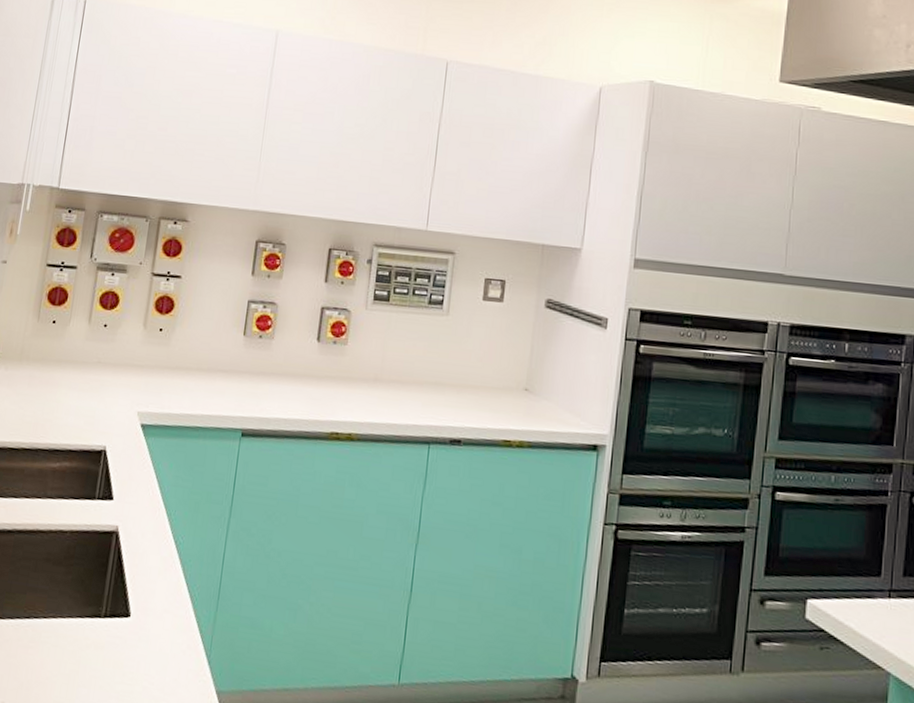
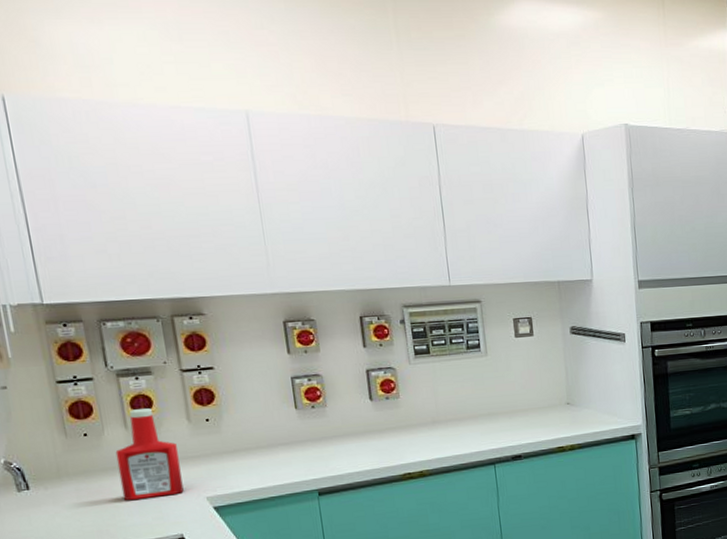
ketchup bottle: none [66,305,127,403] -> present [115,408,184,501]

